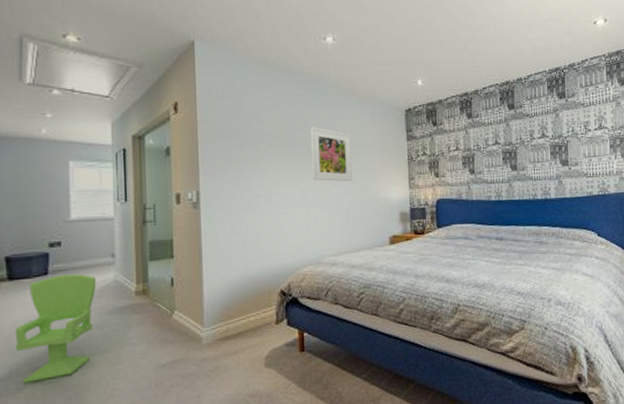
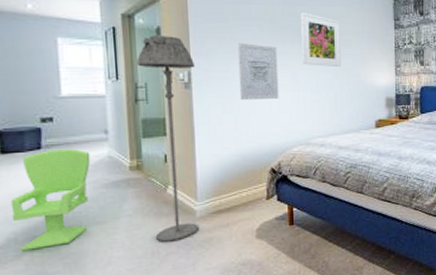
floor lamp: none [146,155,205,372] -> present [137,36,199,242]
wall art: none [246,160,289,219] -> present [237,43,279,101]

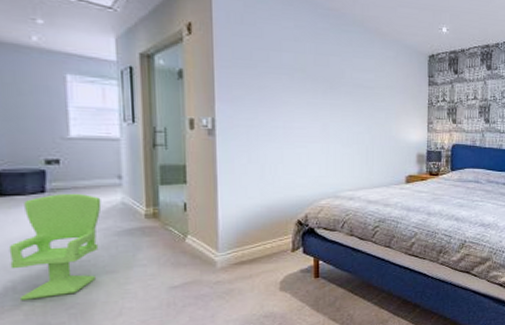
floor lamp: present [137,36,199,242] -> none [156,78,220,293]
wall art: present [237,43,279,101] -> none [266,91,308,151]
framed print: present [301,13,342,66] -> none [334,63,374,120]

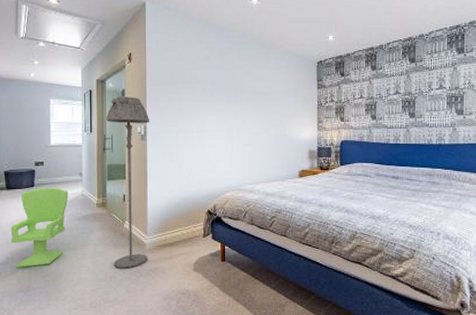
floor lamp: none [156,78,220,293] -> present [106,97,150,269]

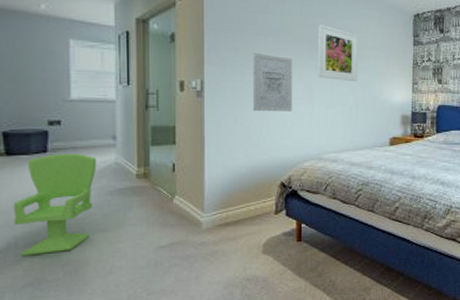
floor lamp: present [106,97,150,269] -> none [150,42,209,253]
wall art: none [184,102,216,151] -> present [252,53,293,112]
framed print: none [237,76,270,122] -> present [318,25,359,81]

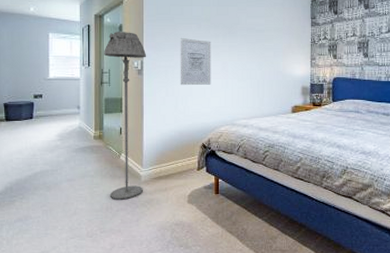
chair: present [13,153,97,257] -> none [10,119,66,199]
floor lamp: none [150,42,209,253] -> present [104,32,147,200]
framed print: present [318,25,359,81] -> none [232,13,265,58]

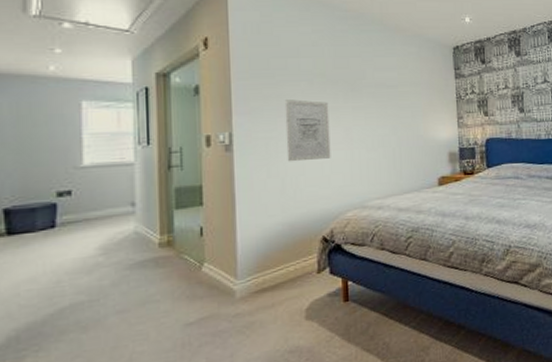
floor lamp: present [104,32,147,200] -> none [172,94,238,331]

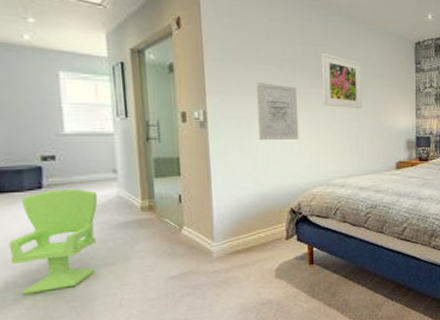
chair: none [14,225,113,353] -> present [8,188,98,296]
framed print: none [354,65,400,121] -> present [322,53,363,108]

